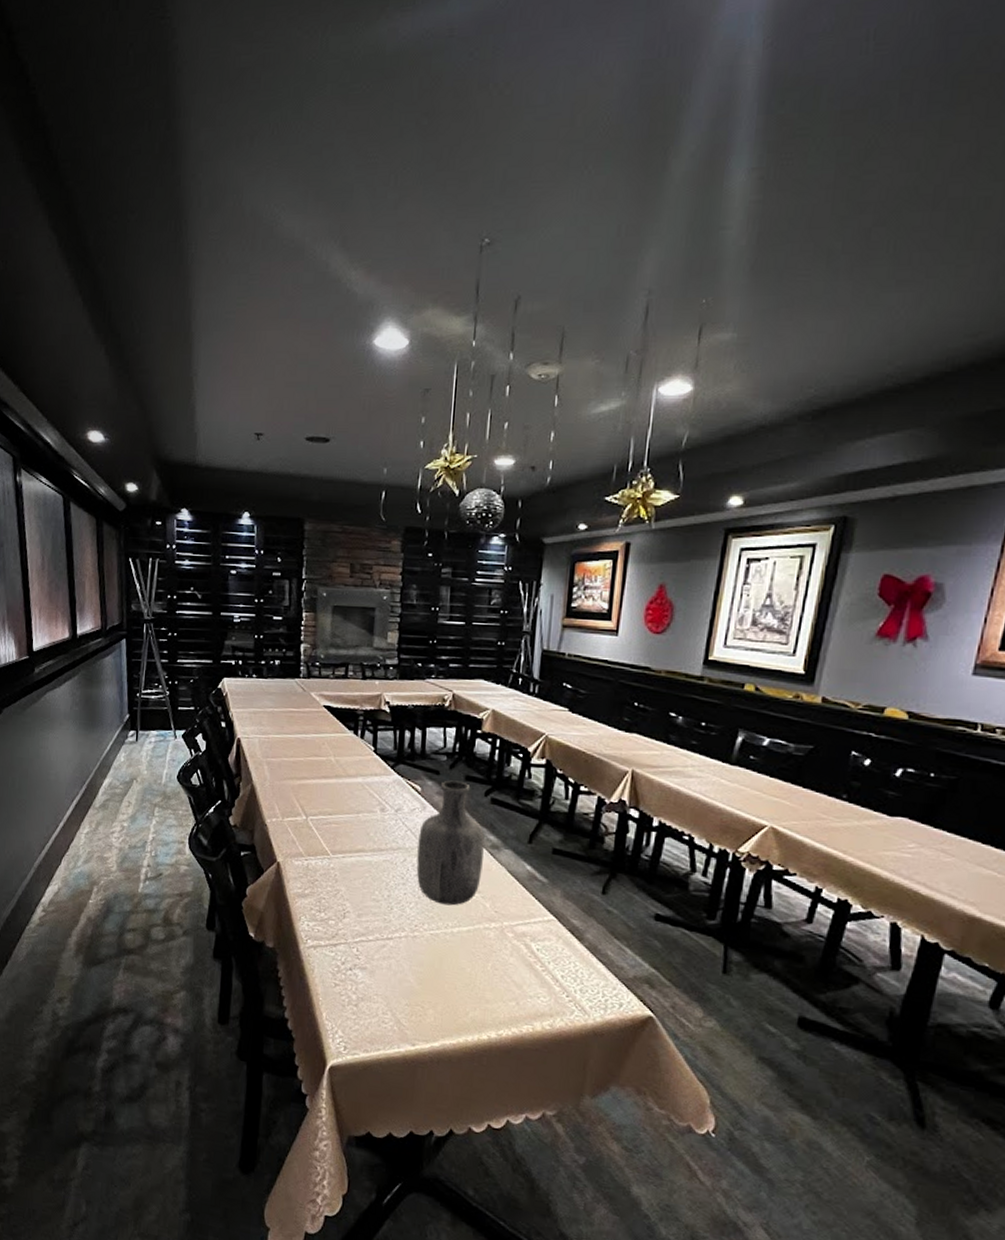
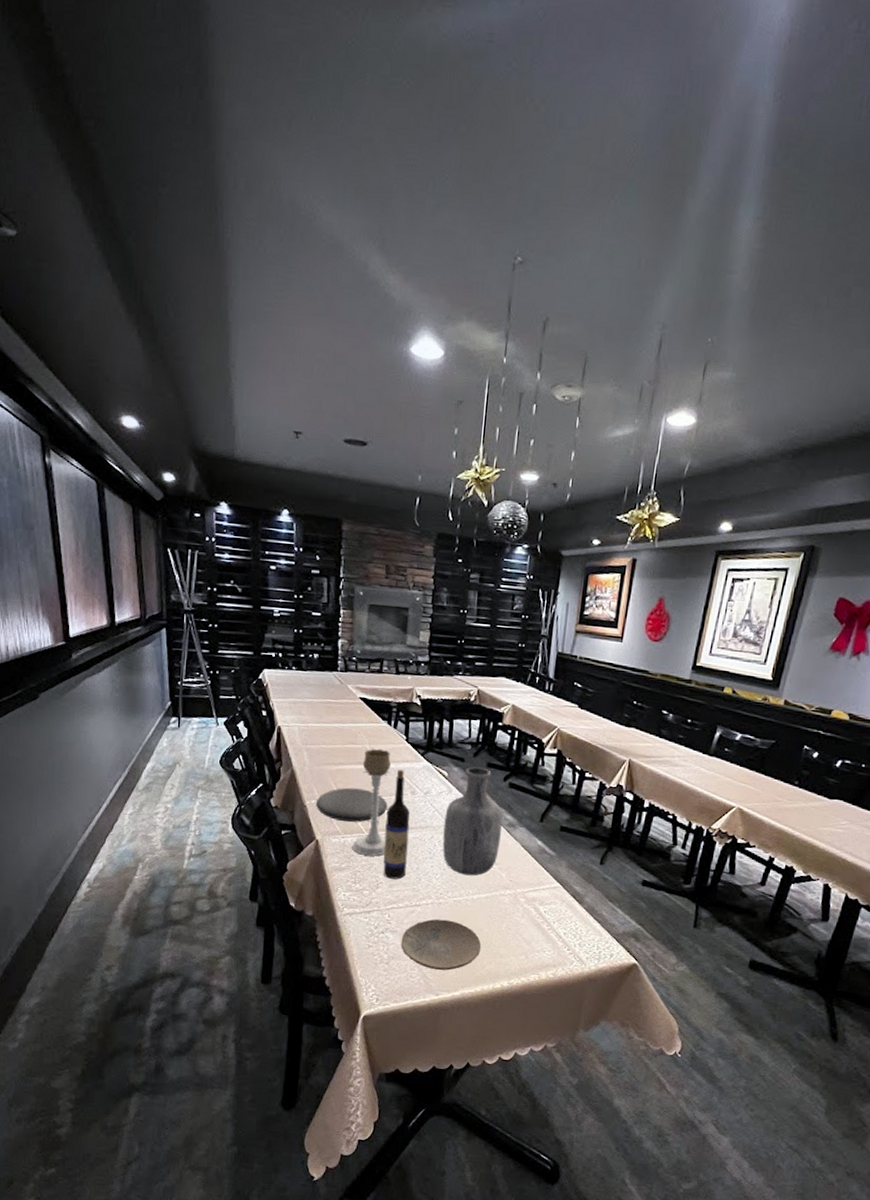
plate: none [277,804,354,843] -> present [316,787,387,822]
candle holder: none [316,761,358,882] -> present [352,748,391,856]
wine bottle: none [350,784,380,908] -> present [383,769,410,880]
plate: none [371,955,464,1017] -> present [400,919,482,971]

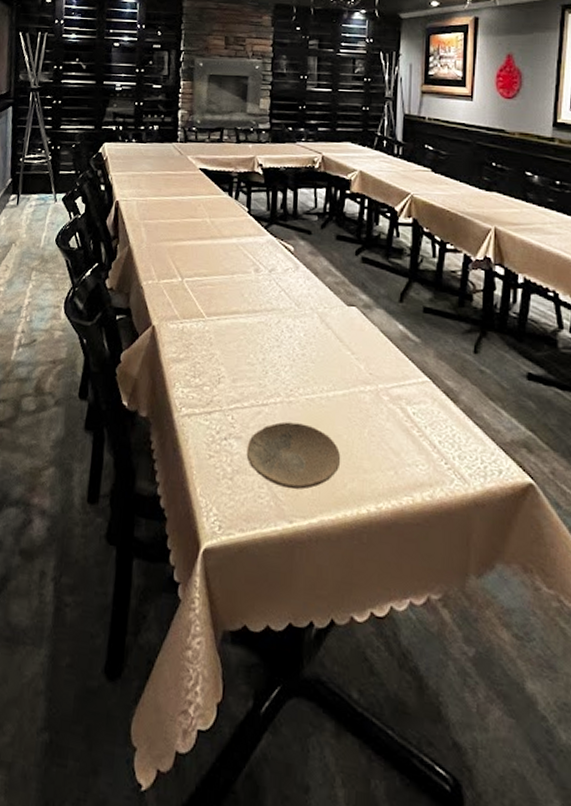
plate: present [316,787,387,822] -> none [153,265,229,305]
candle holder: present [352,748,391,856] -> none [191,222,232,345]
wine bottle: present [383,769,410,880] -> none [225,245,254,373]
vase: present [442,767,503,876] -> none [290,240,357,369]

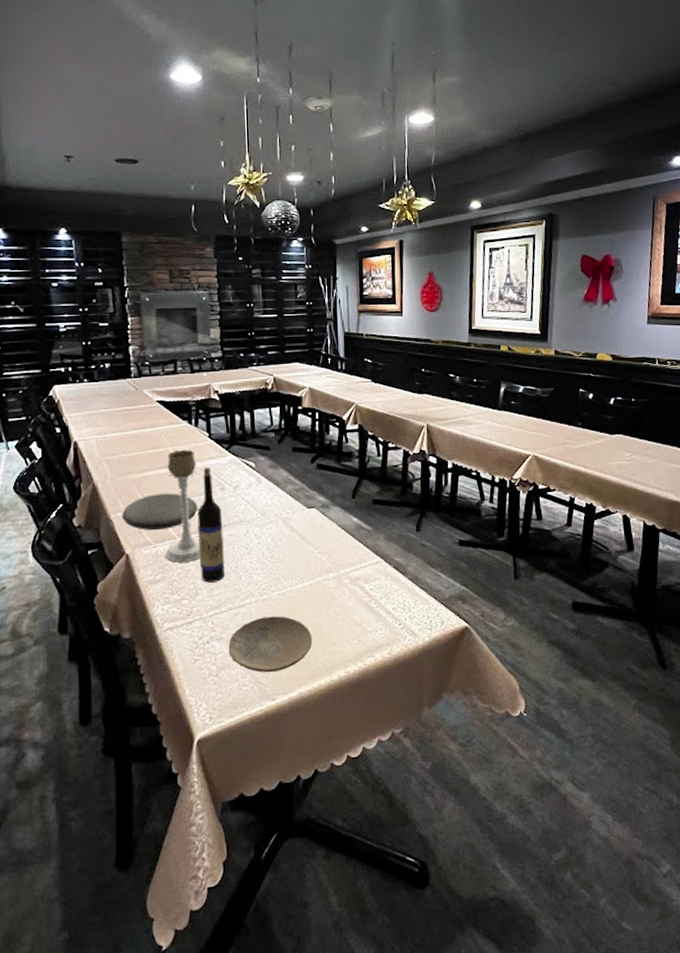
plate: none [153,265,229,305] -> present [122,493,197,531]
candle holder: none [191,222,232,345] -> present [165,449,200,563]
wine bottle: none [225,245,254,373] -> present [197,467,225,583]

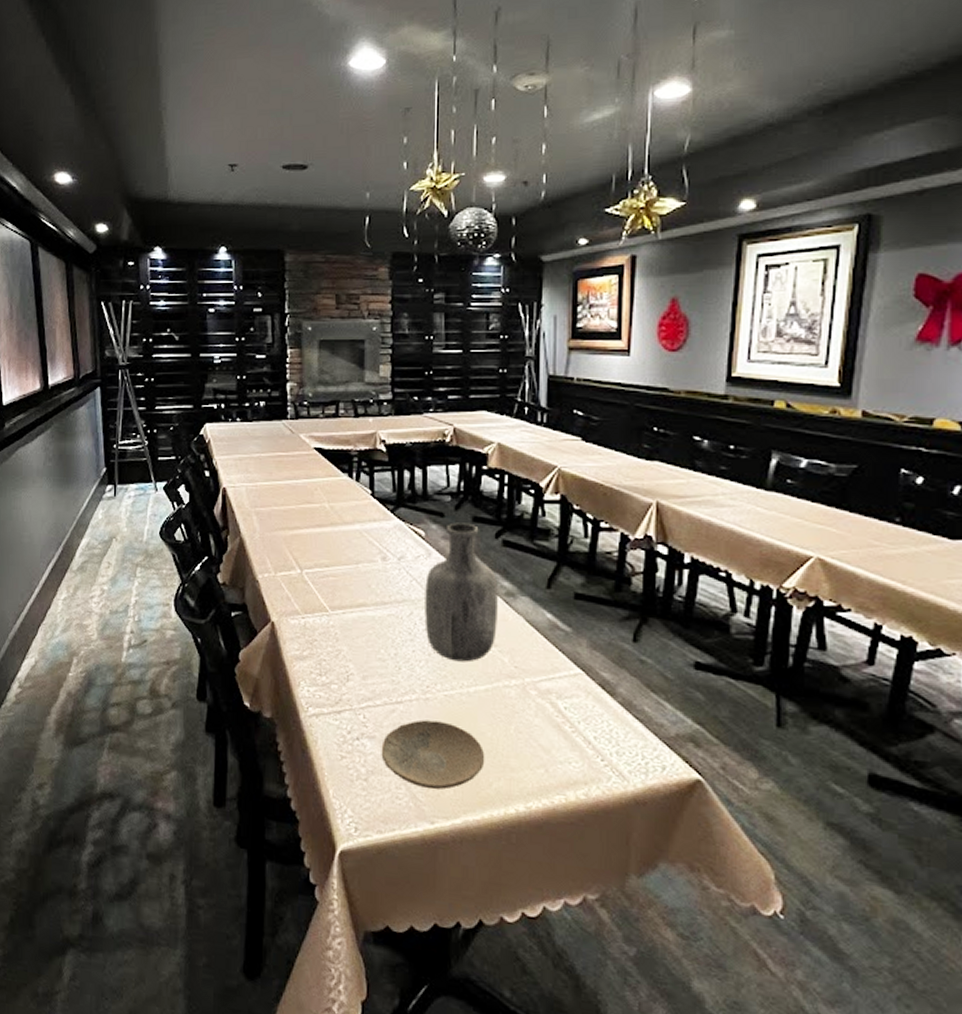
plate: present [122,493,197,531] -> none [270,556,354,599]
candle holder: present [165,449,200,563] -> none [315,507,355,640]
wine bottle: present [197,467,225,583] -> none [352,531,383,669]
vase: none [257,453,317,566] -> present [424,522,498,662]

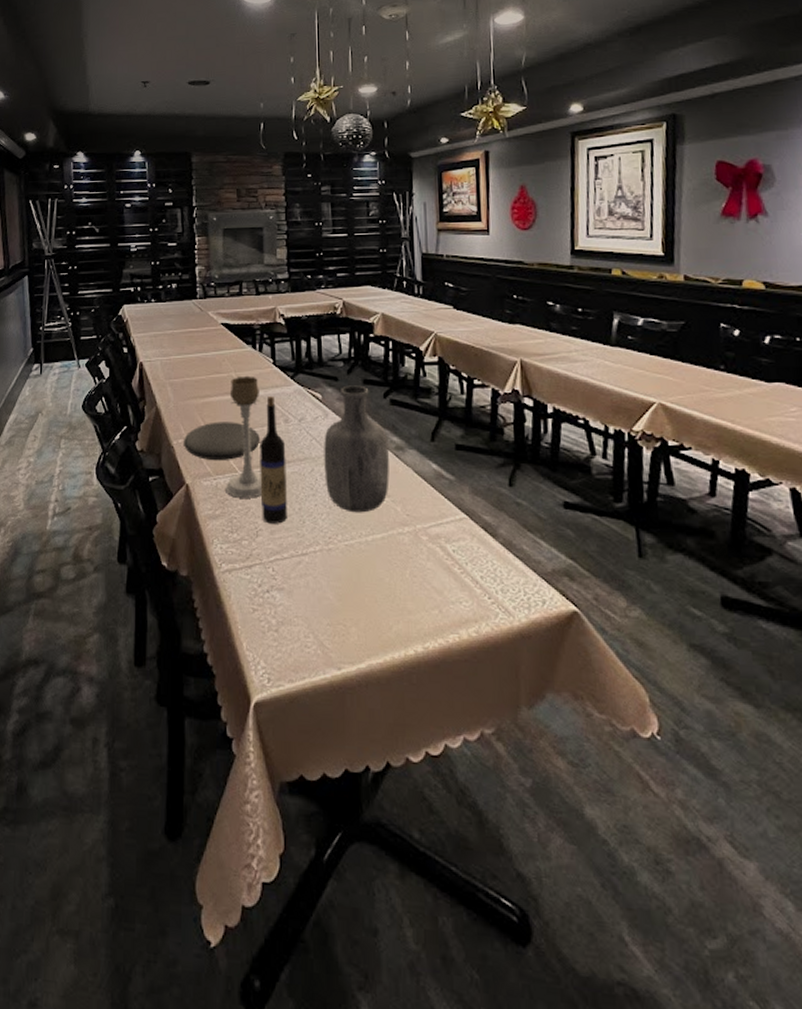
plate: none [270,556,354,599] -> present [184,422,260,461]
candle holder: none [315,507,355,640] -> present [226,375,262,498]
wine bottle: none [352,531,383,669] -> present [260,396,287,524]
plate: present [381,720,485,790] -> none [290,569,385,637]

